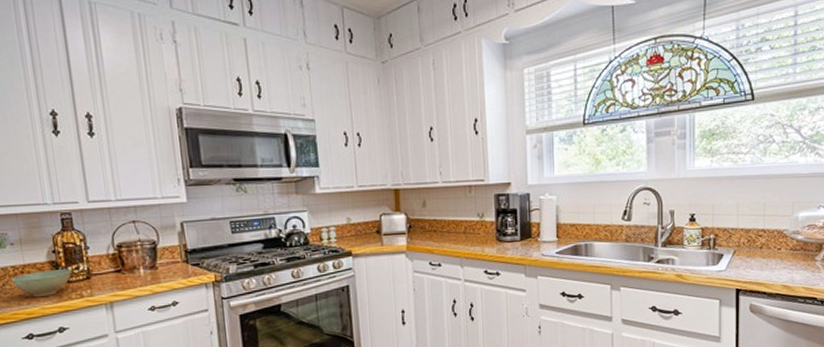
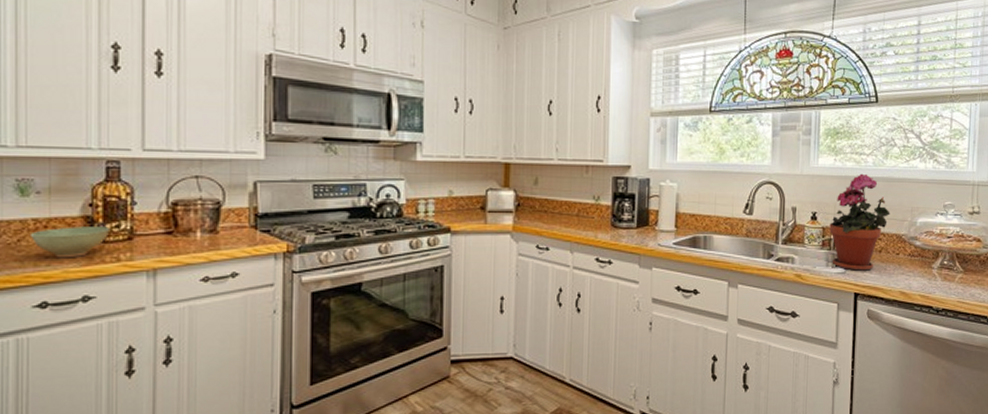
potted plant: none [708,172,771,269] -> present [829,173,890,272]

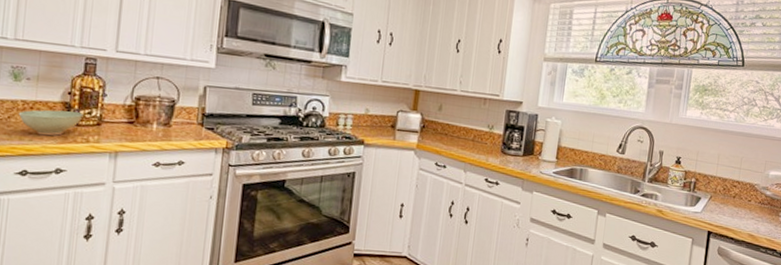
potted plant: present [829,173,890,272] -> none [690,127,746,214]

